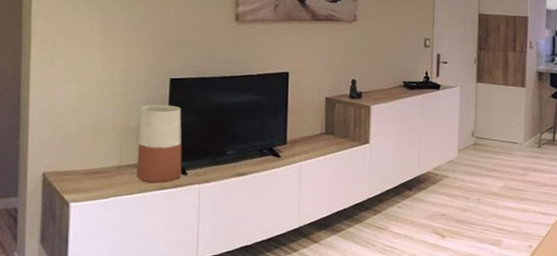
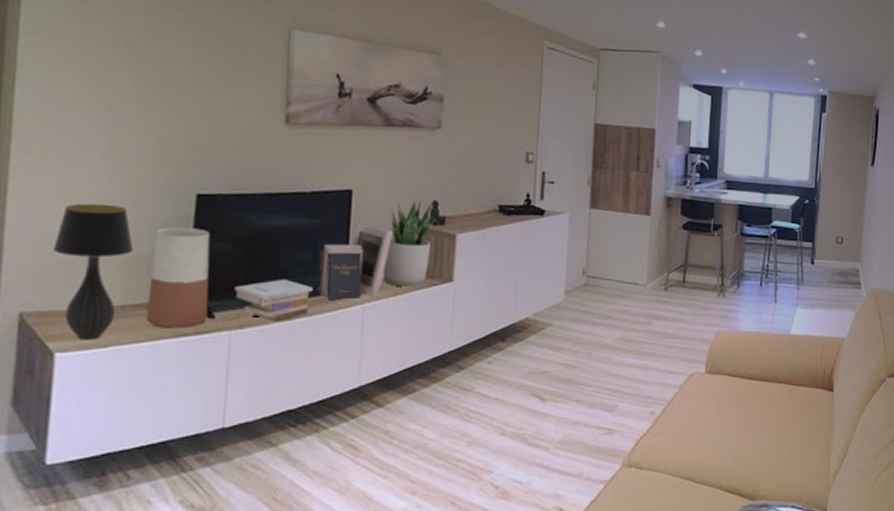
table lamp: none [65,87,125,193] -> present [53,203,134,340]
books: none [201,143,261,178] -> present [234,278,314,323]
books: none [265,115,299,160] -> present [318,243,363,301]
picture frame: none [290,98,321,157] -> present [353,222,393,297]
planter: none [314,79,353,149] -> present [382,200,435,288]

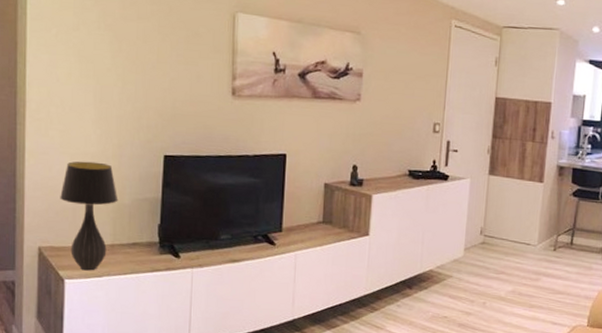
vase: present [146,227,211,329] -> none [130,182,176,265]
books: present [234,278,314,323] -> none [195,228,256,264]
books: present [318,243,363,301] -> none [259,199,296,248]
picture frame: present [353,222,393,297] -> none [287,182,319,246]
planter: present [382,200,435,288] -> none [311,164,354,239]

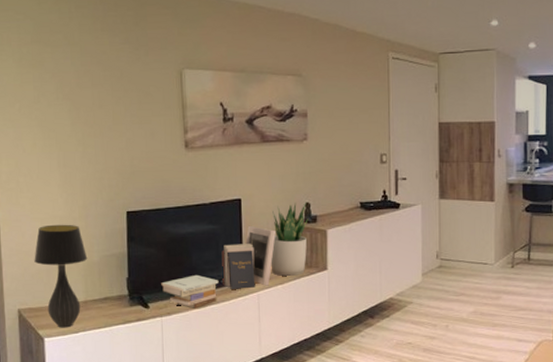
books: none [195,228,256,264] -> present [161,274,219,309]
books: none [259,199,296,248] -> present [221,244,256,290]
picture frame: none [287,182,319,246] -> present [245,225,276,286]
planter: none [311,164,354,239] -> present [270,203,308,277]

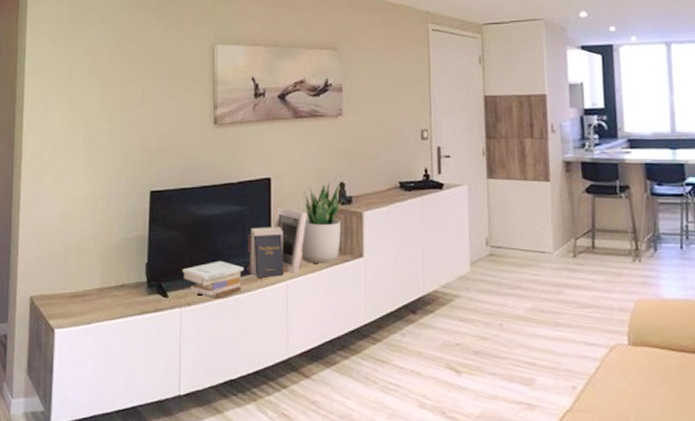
table lamp: present [34,224,88,328] -> none [51,204,107,318]

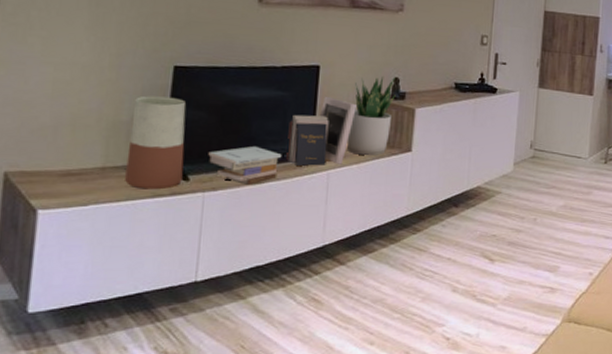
vase: none [118,220,163,307] -> present [125,96,187,190]

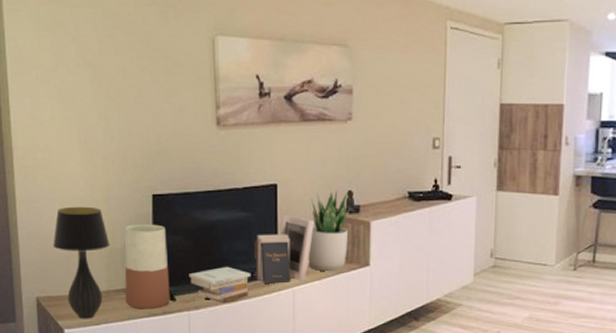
table lamp: none [37,72,114,199] -> present [53,206,110,319]

